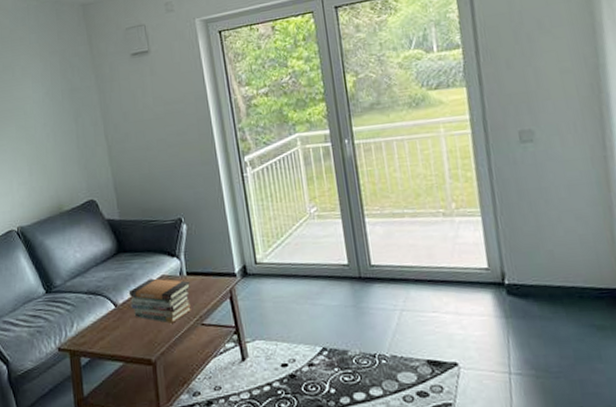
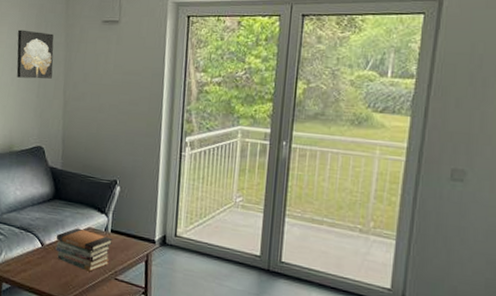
wall art: none [43,78,91,132] -> present [16,29,54,79]

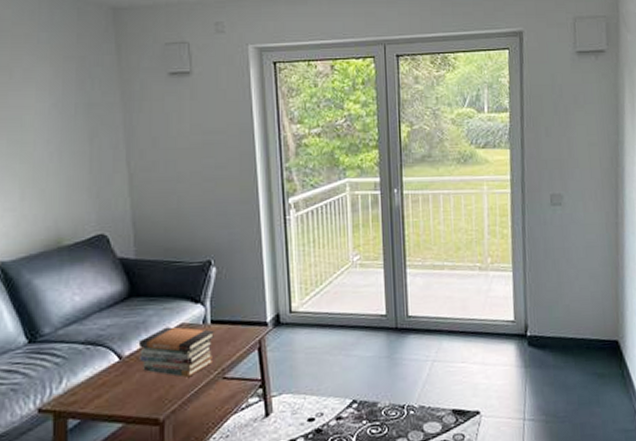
wall art: present [16,29,54,79] -> none [51,89,110,151]

